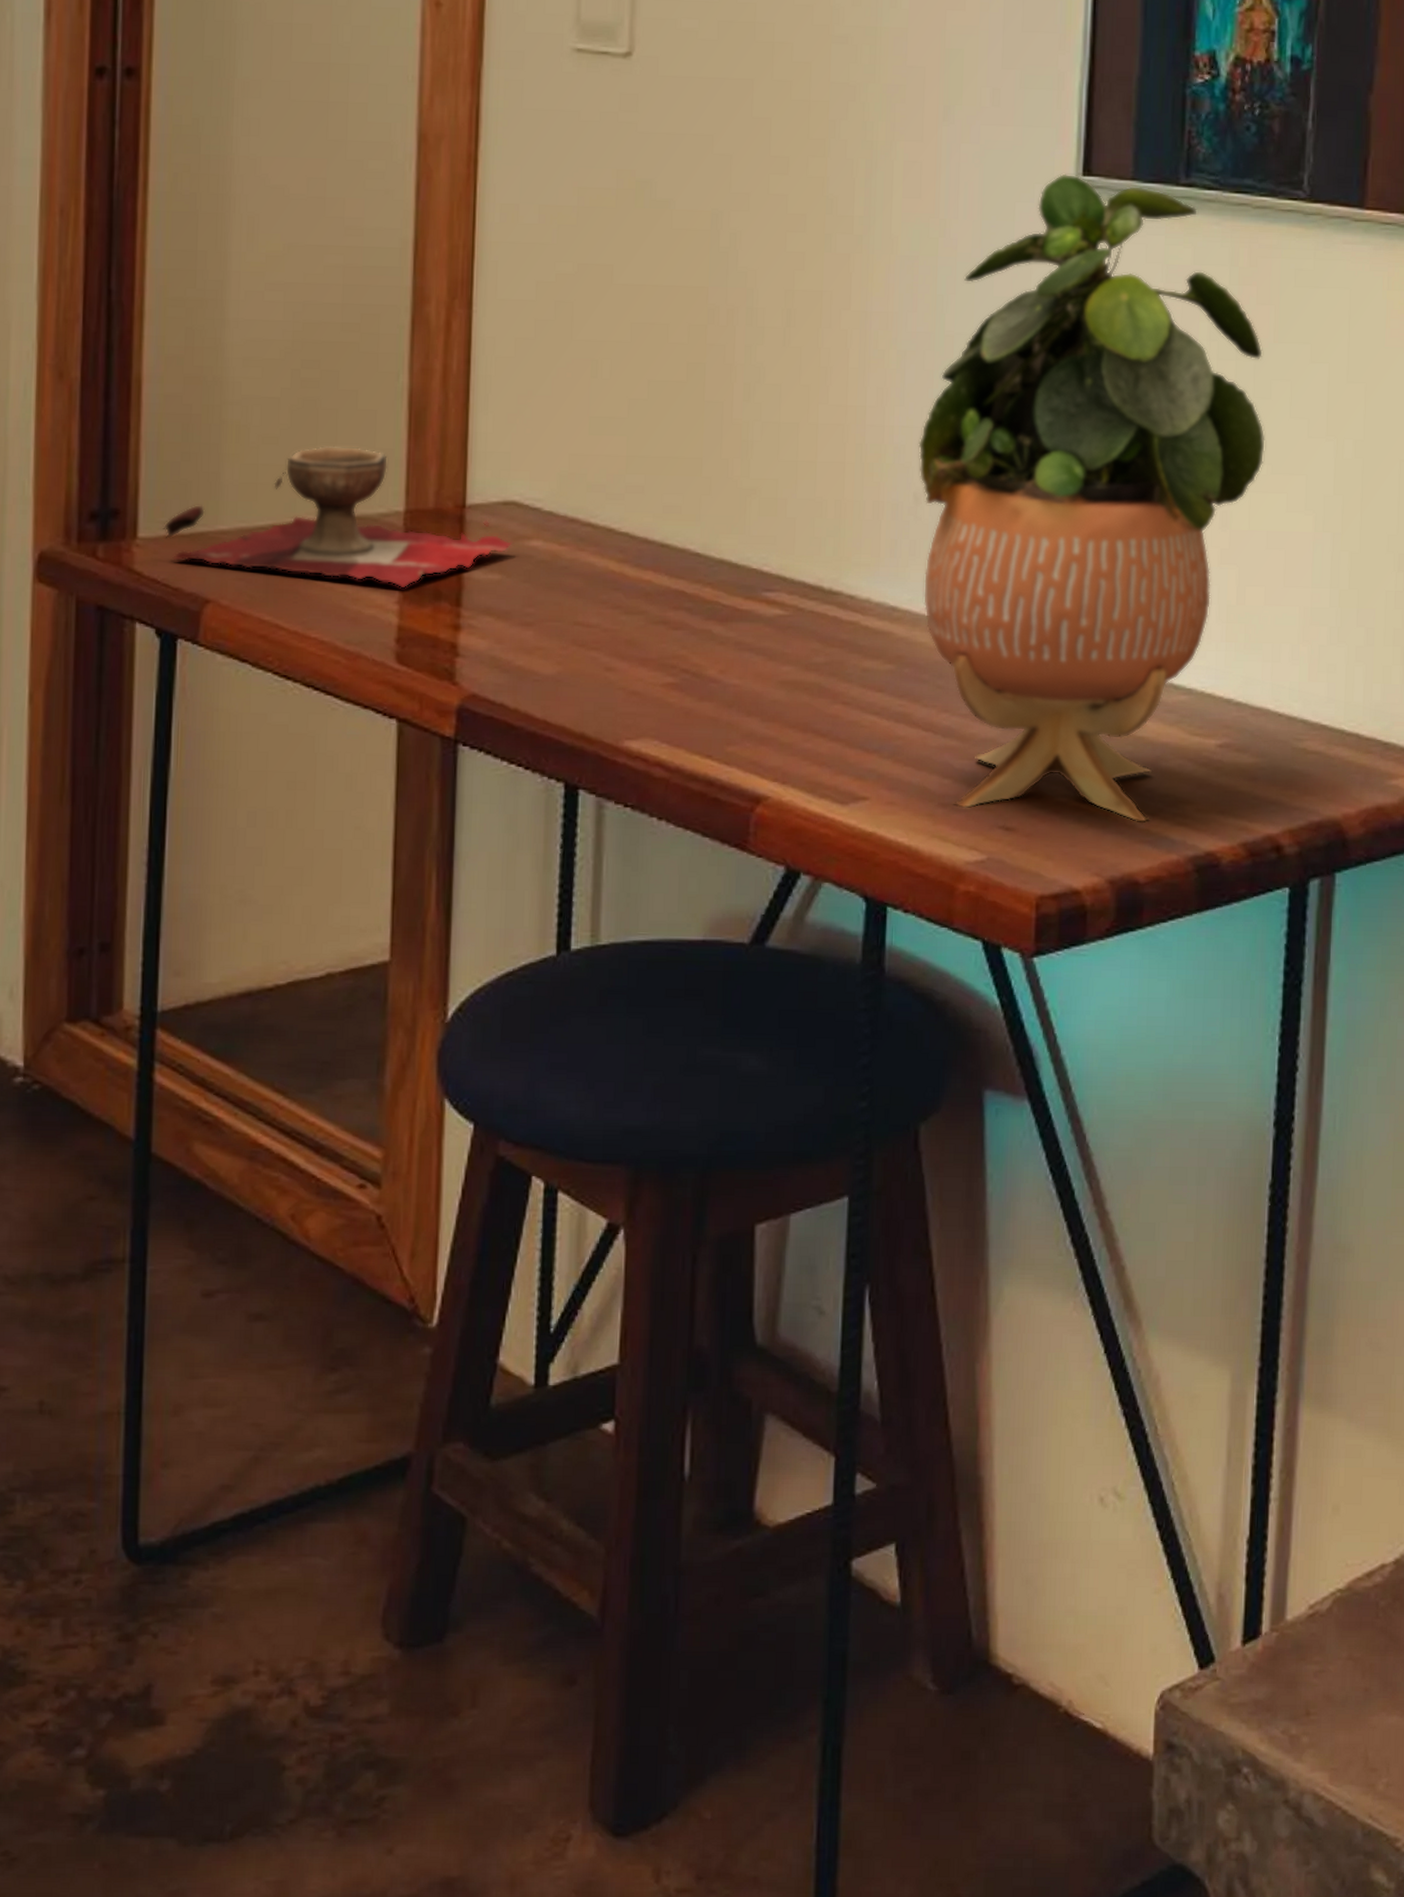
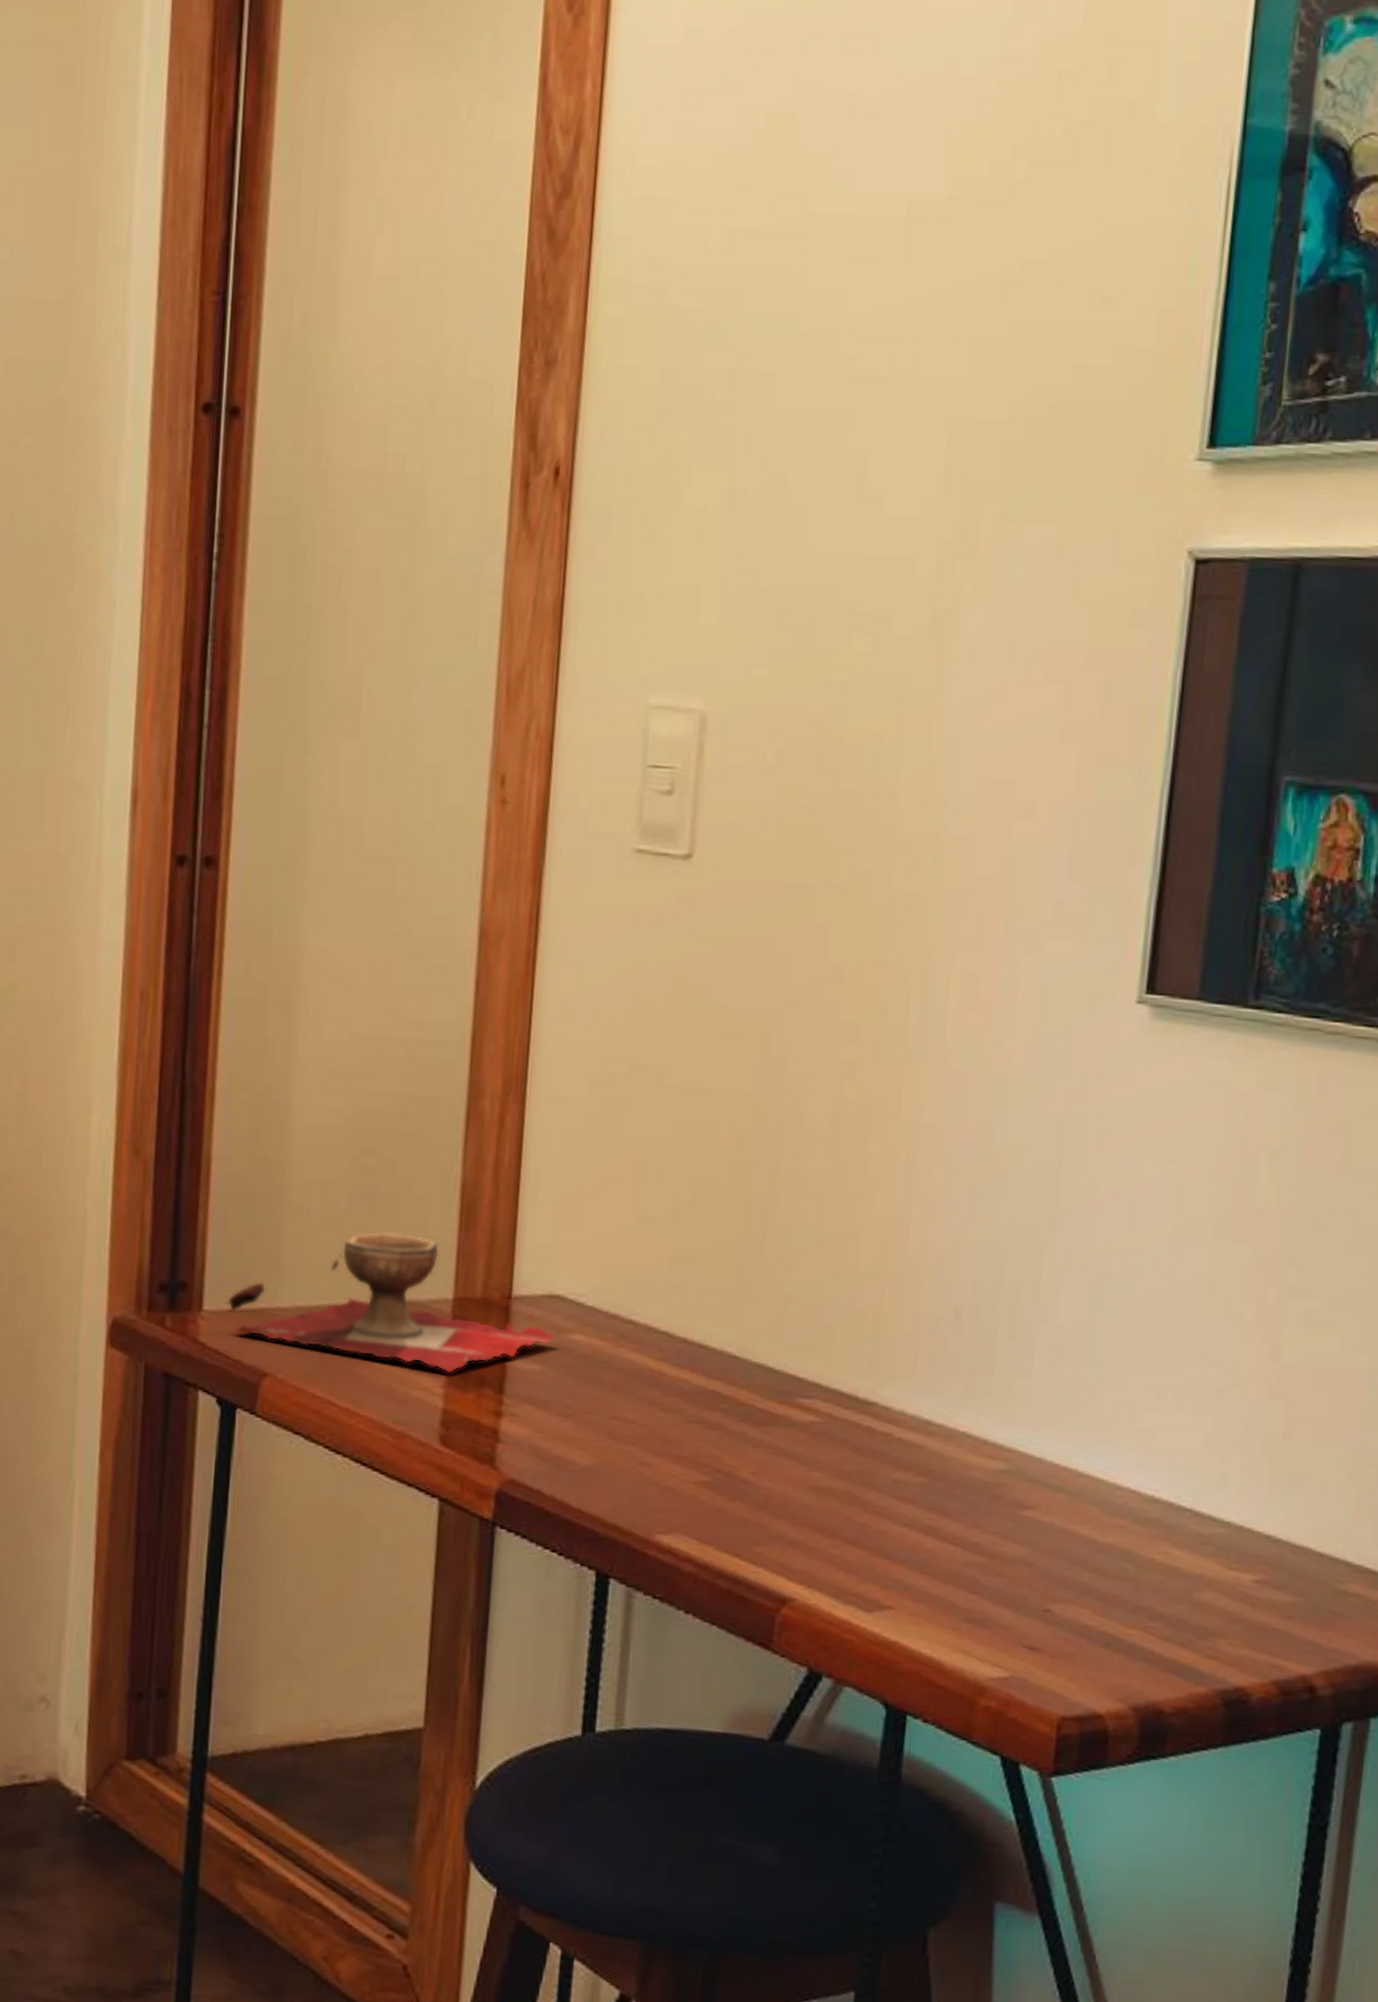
potted plant: present [918,173,1265,824] -> none [958,991,1326,1654]

